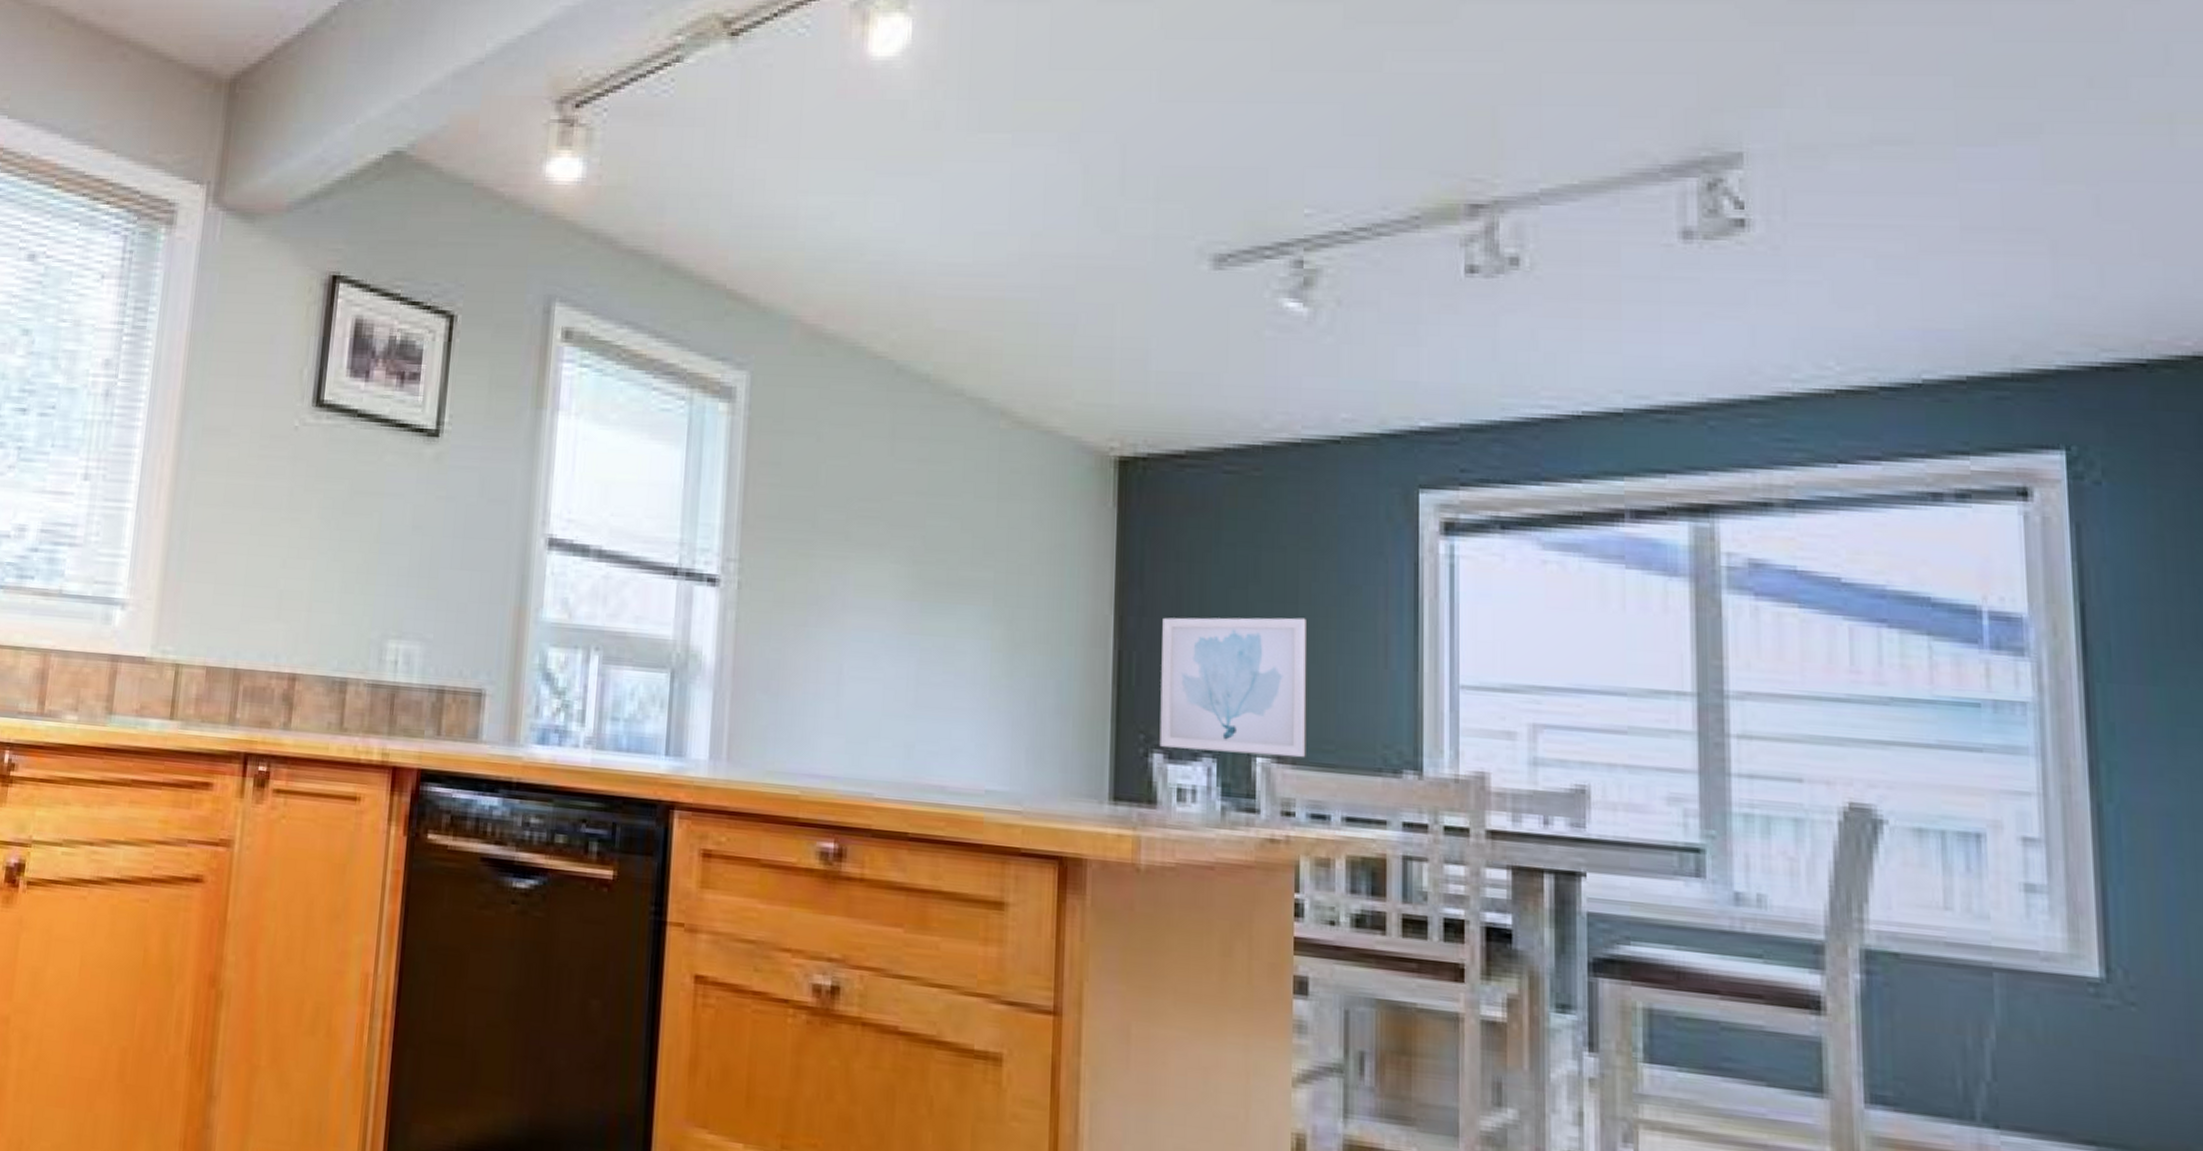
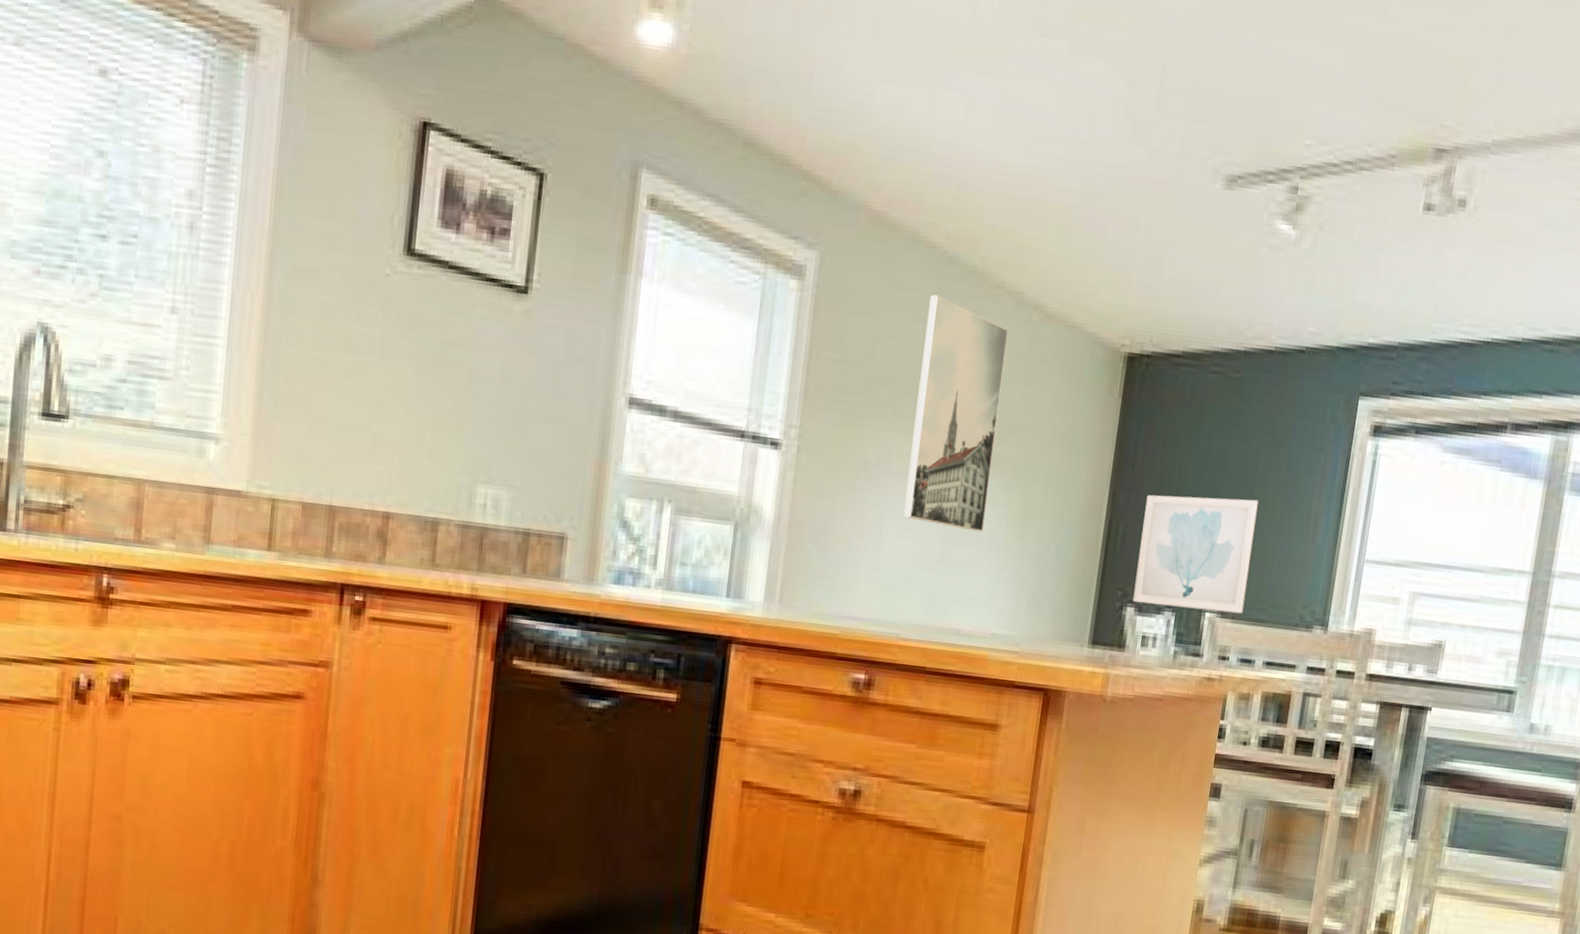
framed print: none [866,408,973,670] -> present [903,294,1009,532]

